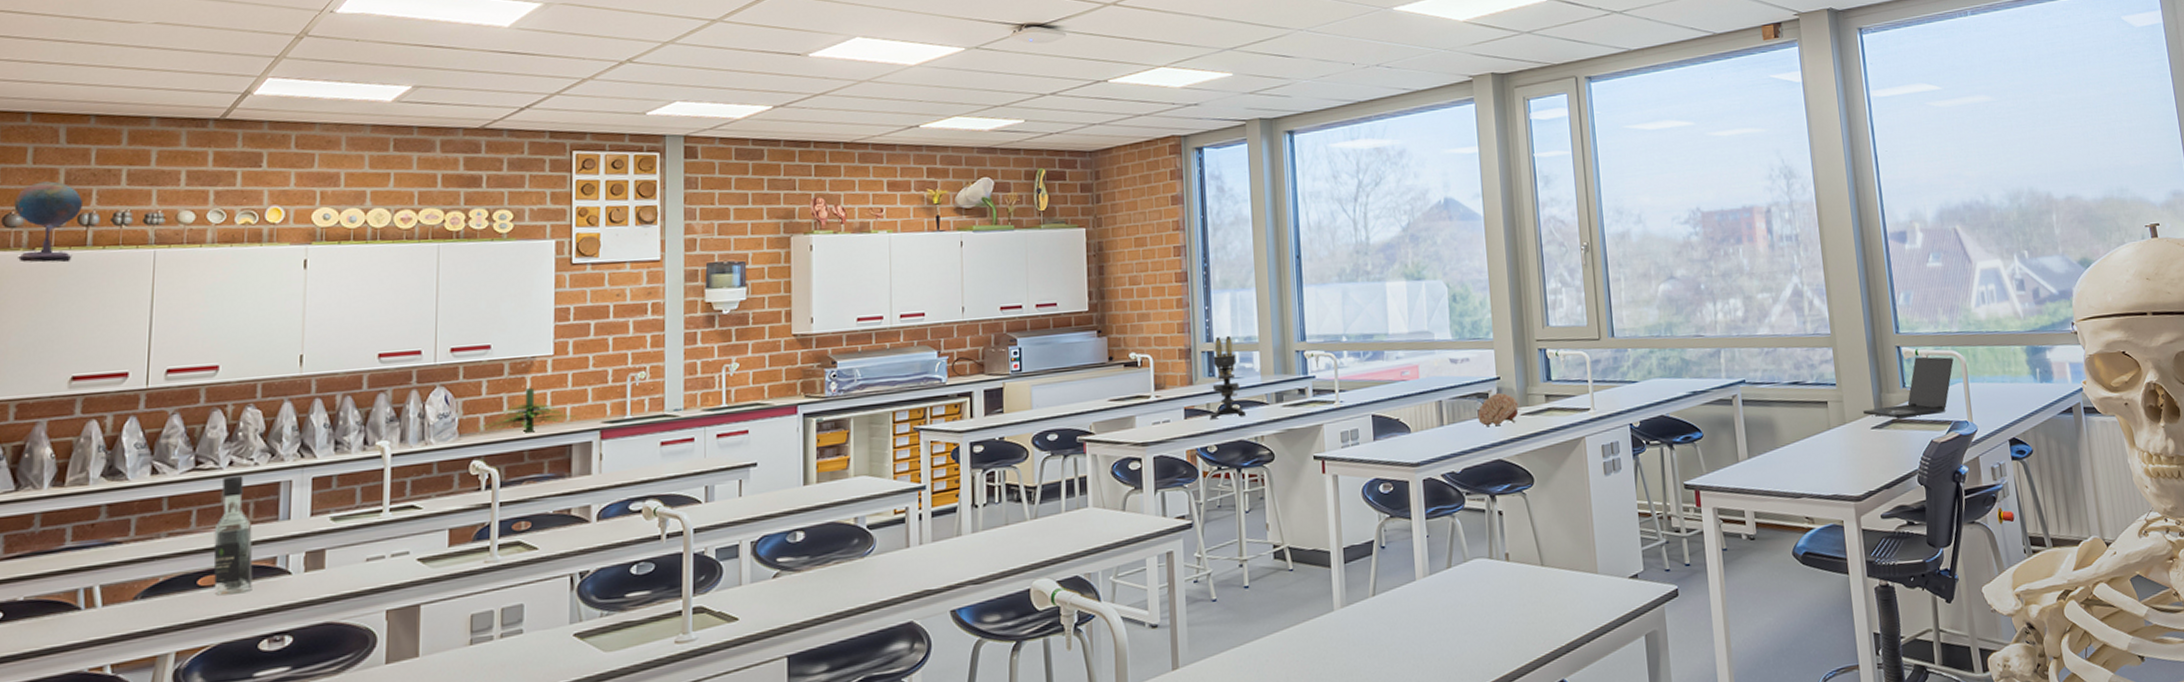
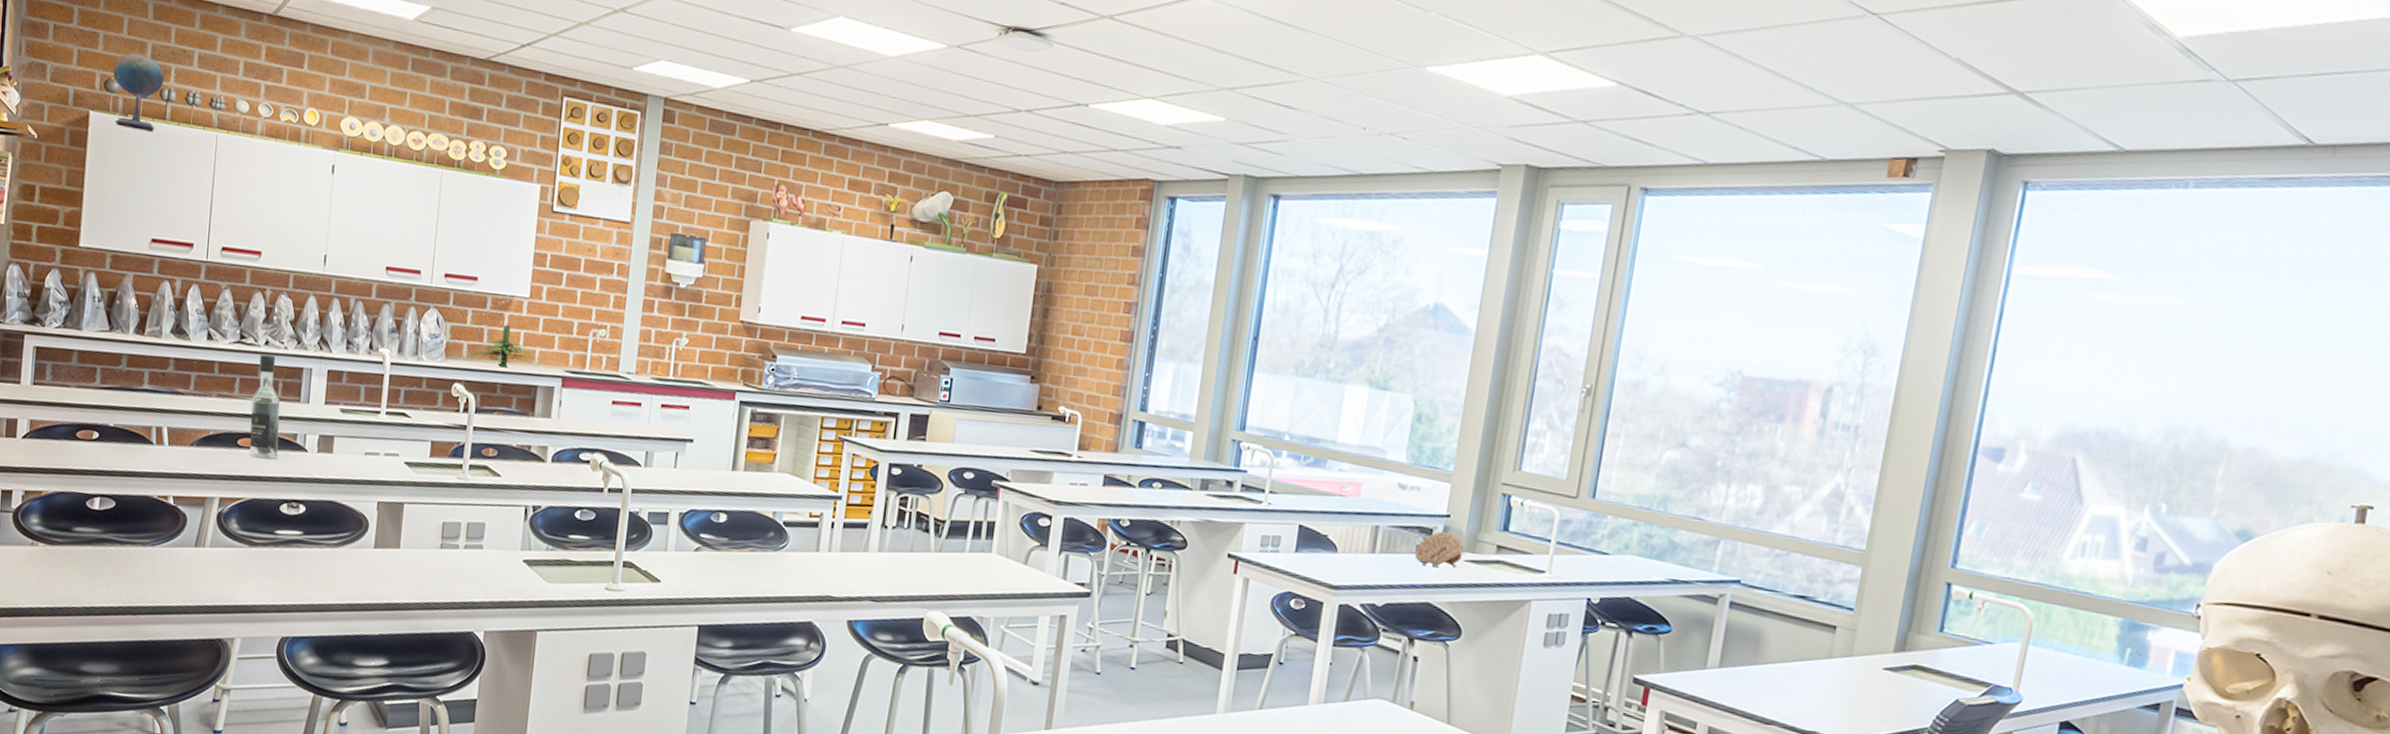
microscope: present [1210,335,1246,420] -> none [1128,408,1168,497]
laptop: present [1863,356,1954,419] -> none [1878,600,2018,671]

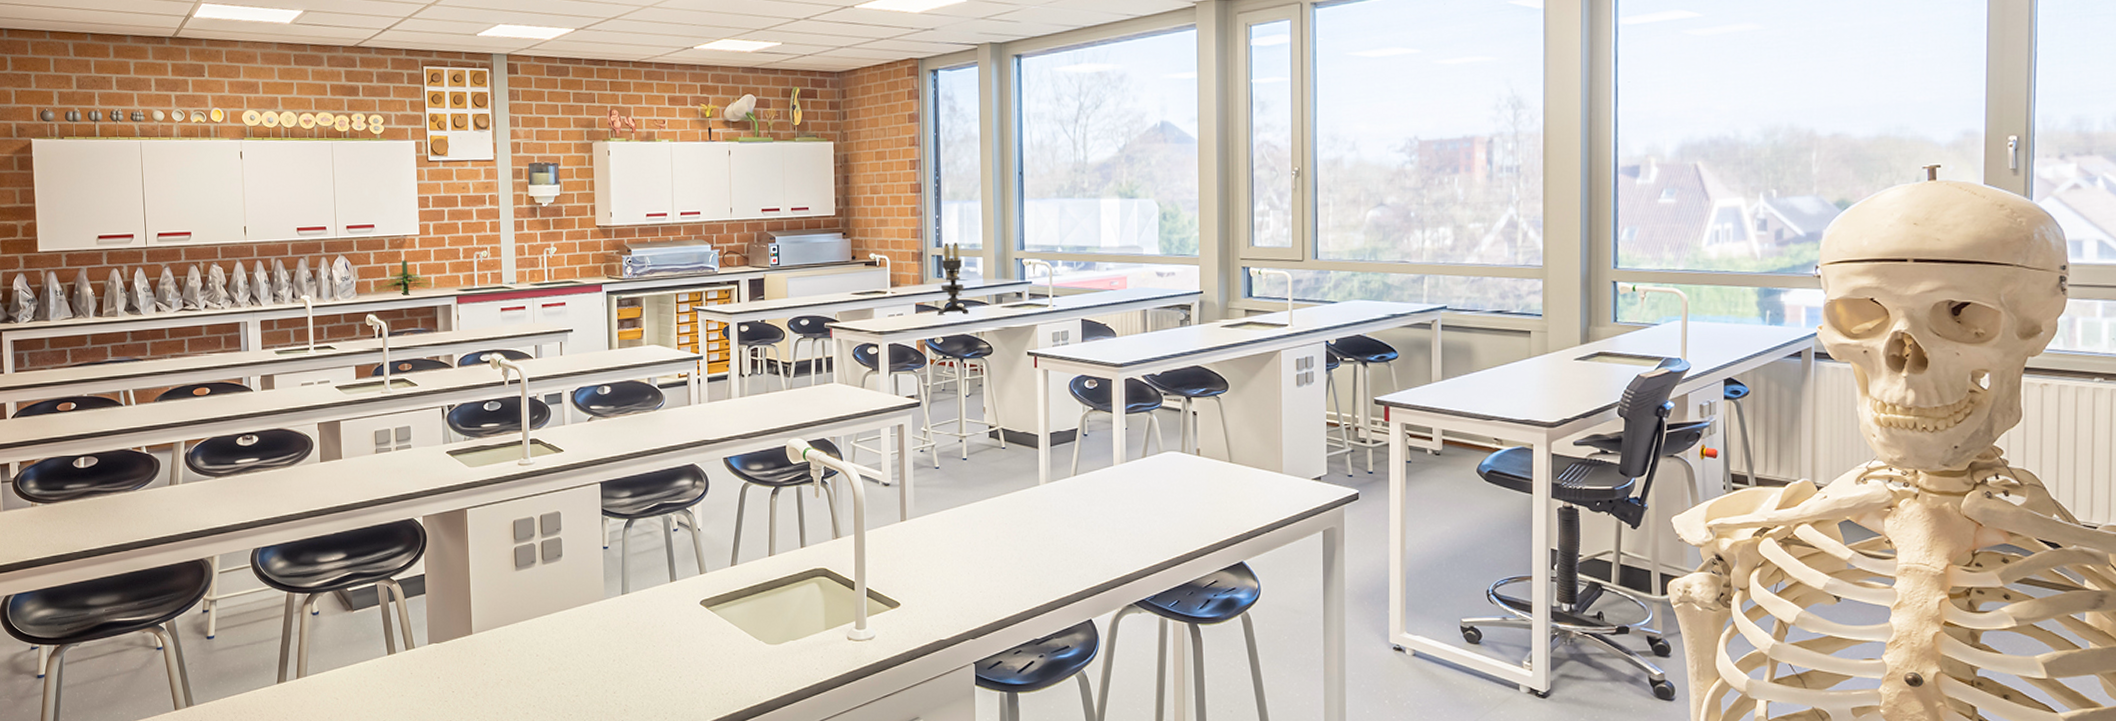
globe: present [113,53,164,133] -> none [46,85,90,149]
bottle: present [249,354,281,460] -> none [200,316,229,403]
microscope: none [1128,408,1168,497] -> present [937,242,969,315]
brain model: present [1414,531,1464,568] -> none [1179,305,1219,336]

